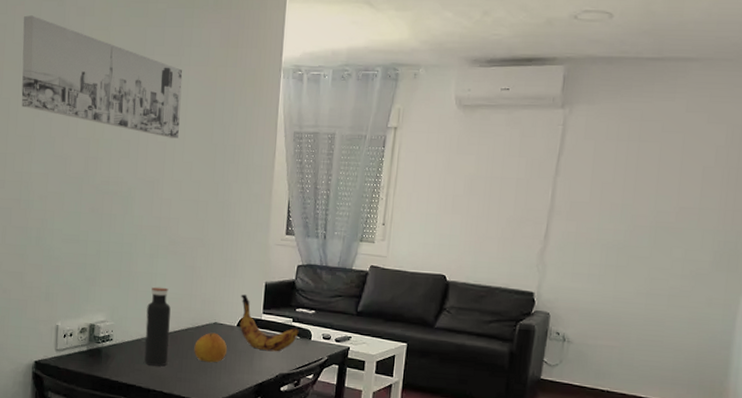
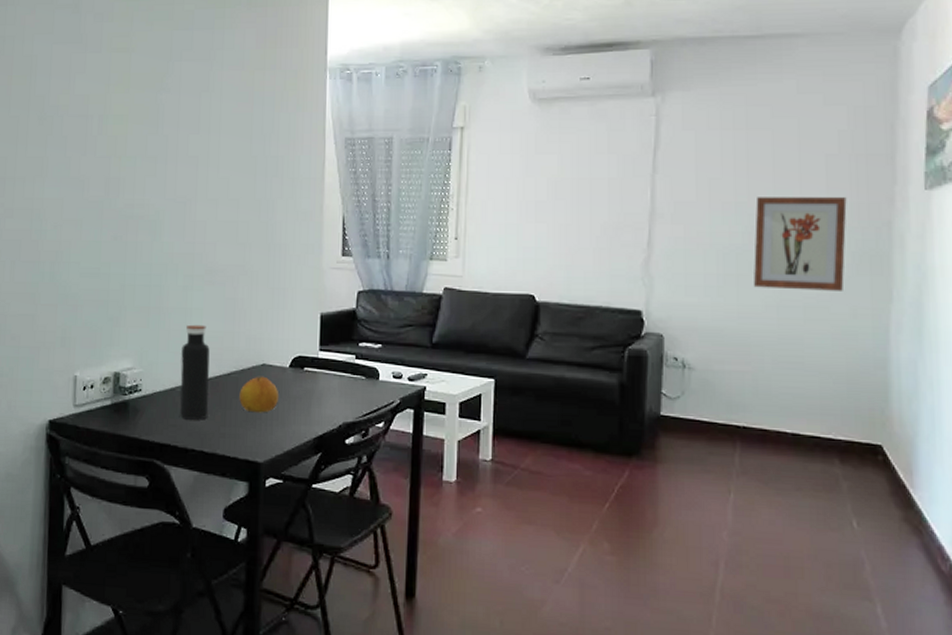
wall art: present [21,15,183,138] -> none [32,24,215,152]
banana: present [240,294,299,352] -> none [293,329,364,397]
wall art: none [630,201,716,284] -> present [754,197,847,291]

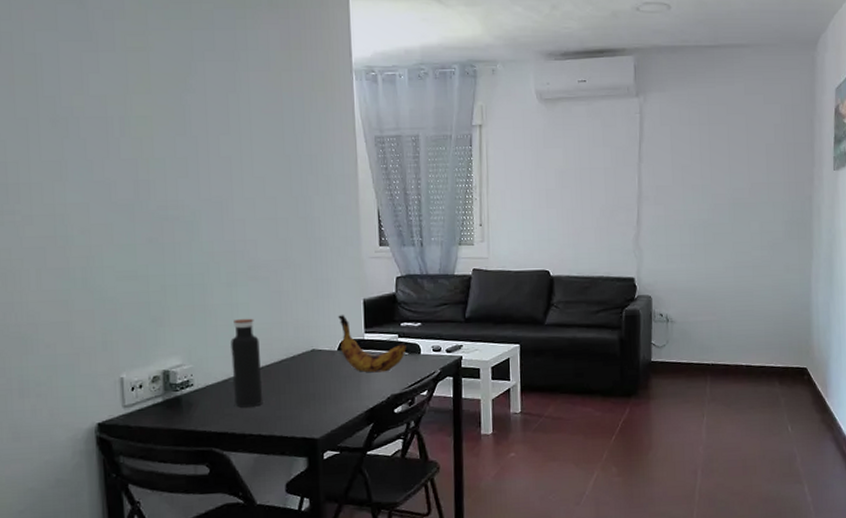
fruit: present [239,376,278,413] -> none [292,360,329,395]
banana: none [293,329,364,397] -> present [338,315,407,373]
wall art: present [754,197,847,291] -> none [716,178,781,254]

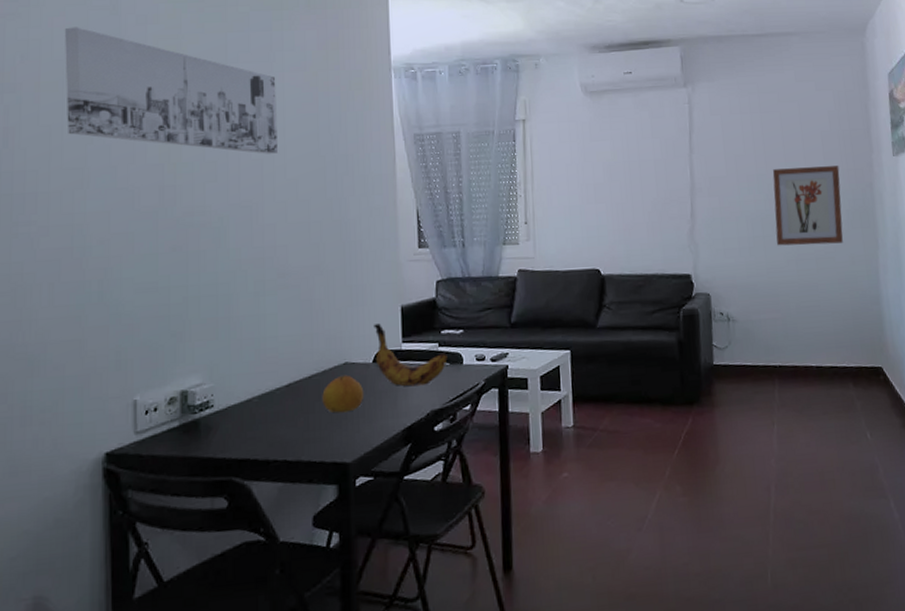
wall art: none [33,20,245,152] -> present [64,27,277,154]
water bottle: present [231,318,263,408] -> none [256,330,290,430]
fruit: none [292,360,329,395] -> present [322,375,363,413]
wall art: none [716,178,781,254] -> present [772,166,843,246]

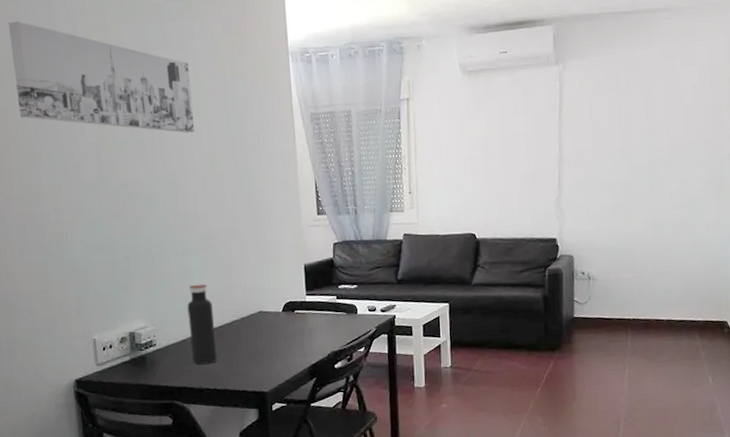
water bottle: none [256,330,290,430] -> present [187,284,218,365]
fruit: present [322,375,363,413] -> none [242,321,276,352]
banana: present [374,323,448,387] -> none [282,279,344,332]
wall art: present [772,166,843,246] -> none [636,138,700,213]

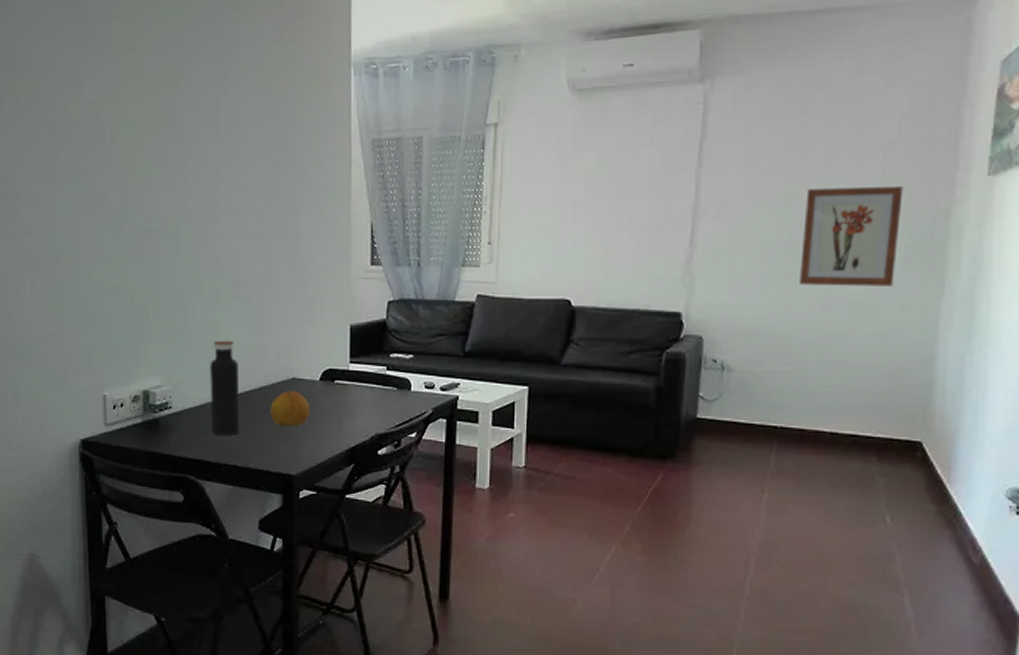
wall art: present [8,21,194,133] -> none [36,25,232,159]
fruit: none [242,321,276,352] -> present [270,390,309,427]
wall art: none [636,138,700,213] -> present [800,187,903,287]

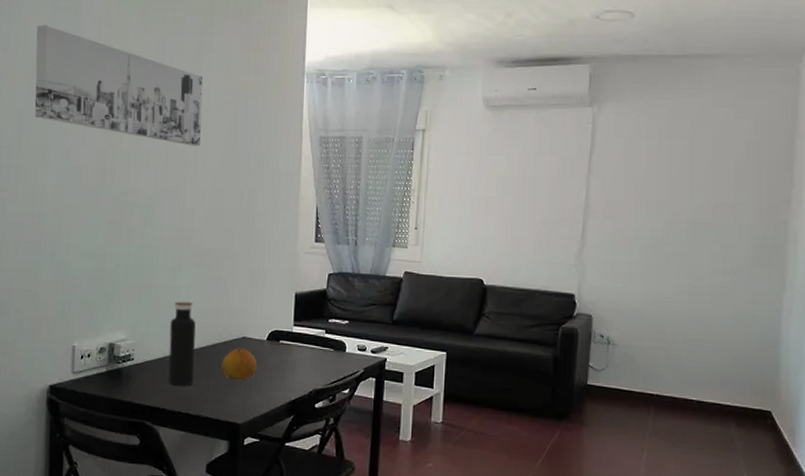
wall art: none [36,25,232,159] -> present [34,25,203,146]
wall art: present [800,187,903,287] -> none [671,197,751,280]

